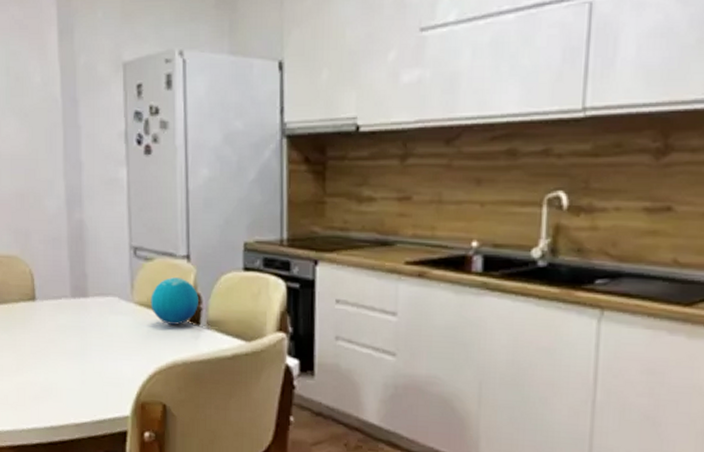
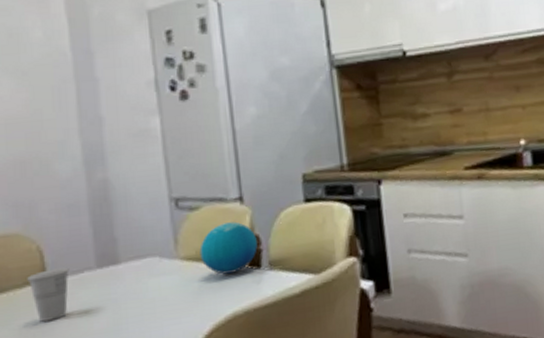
cup: none [22,291,51,334] -> present [27,267,70,322]

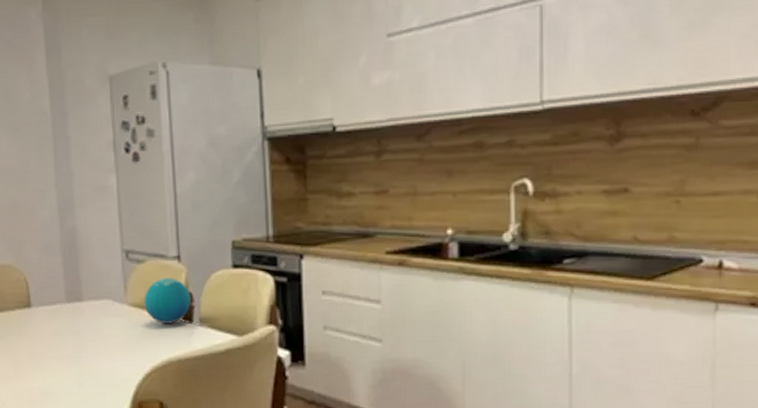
cup: present [27,267,70,322] -> none [17,298,47,340]

